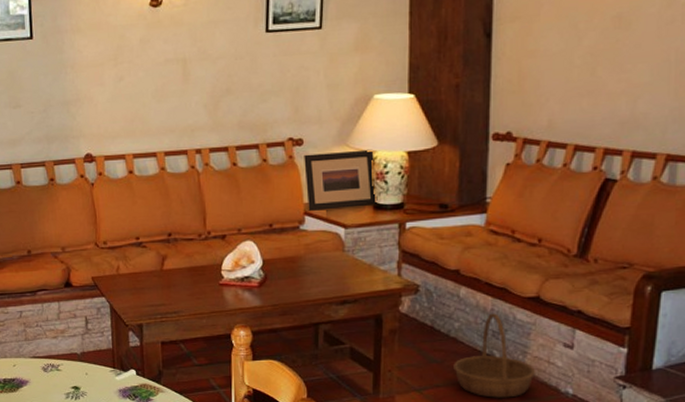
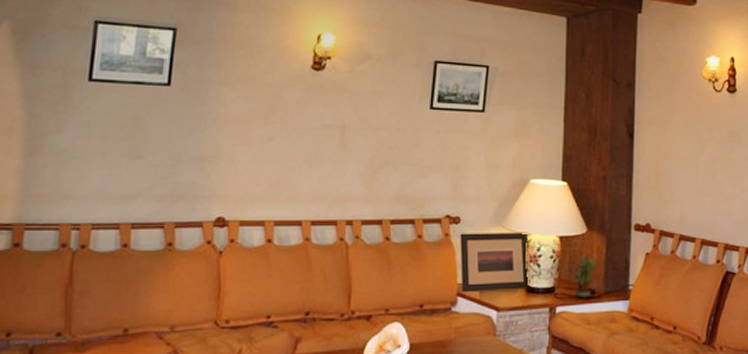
potted plant: none [419,168,451,213] -> present [569,255,598,298]

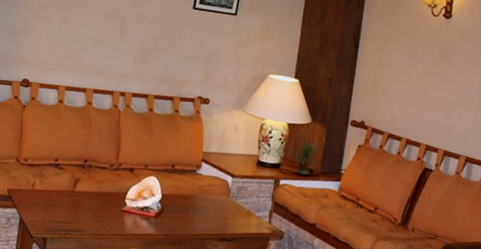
picture frame: present [460,232,531,292] -> none [205,112,263,163]

